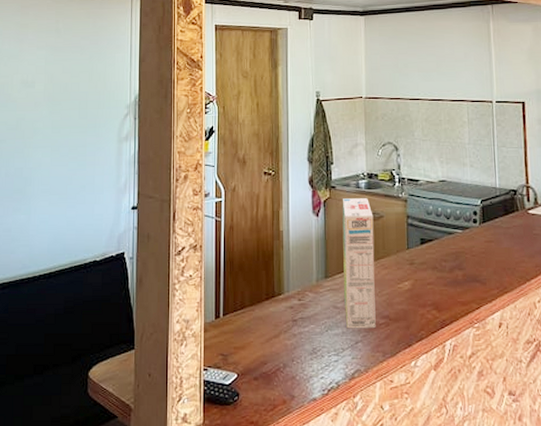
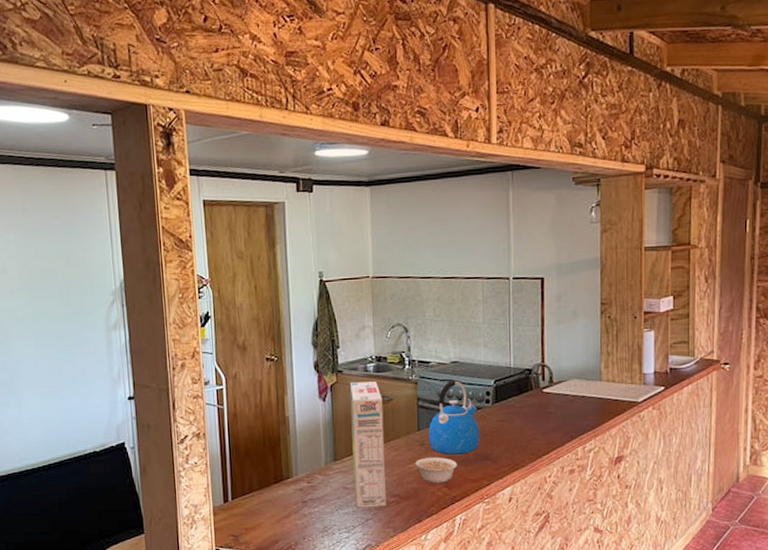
legume: none [405,277,447,305] -> present [415,456,458,483]
kettle: none [417,199,468,275] -> present [428,380,480,455]

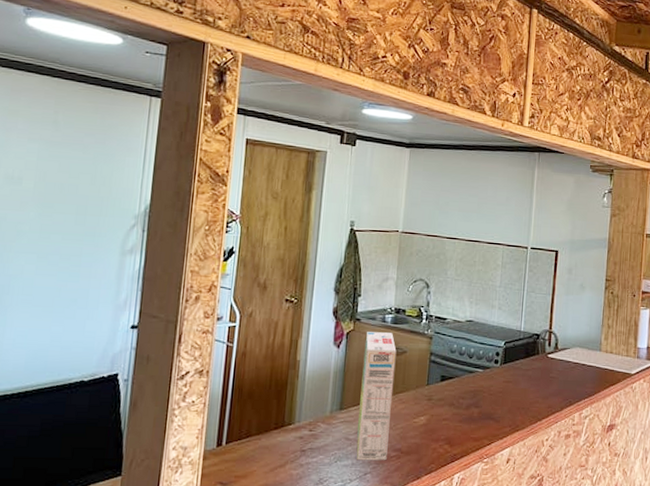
legume: present [415,456,458,483] -> none [421,412,462,440]
kettle: present [428,380,480,455] -> none [436,338,486,412]

